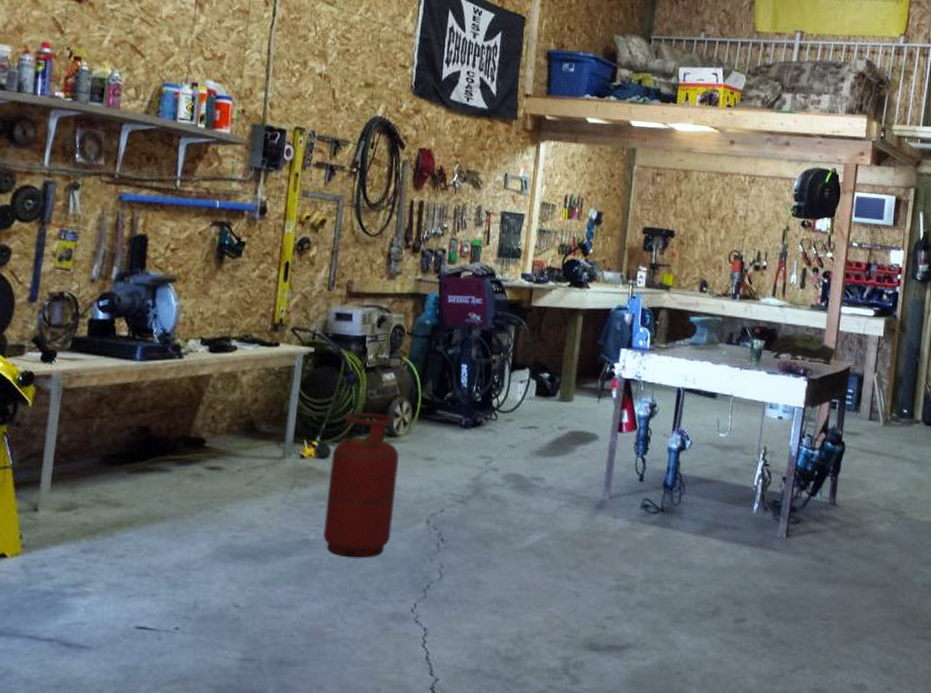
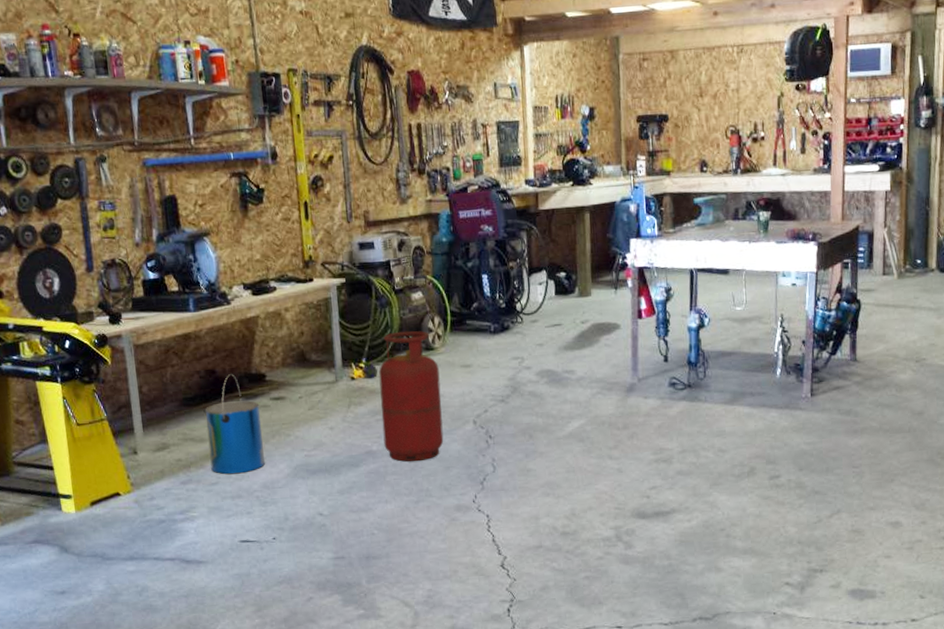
bucket: none [120,434,192,548] -> present [204,374,265,475]
glove: present [769,331,837,365] -> none [776,197,844,228]

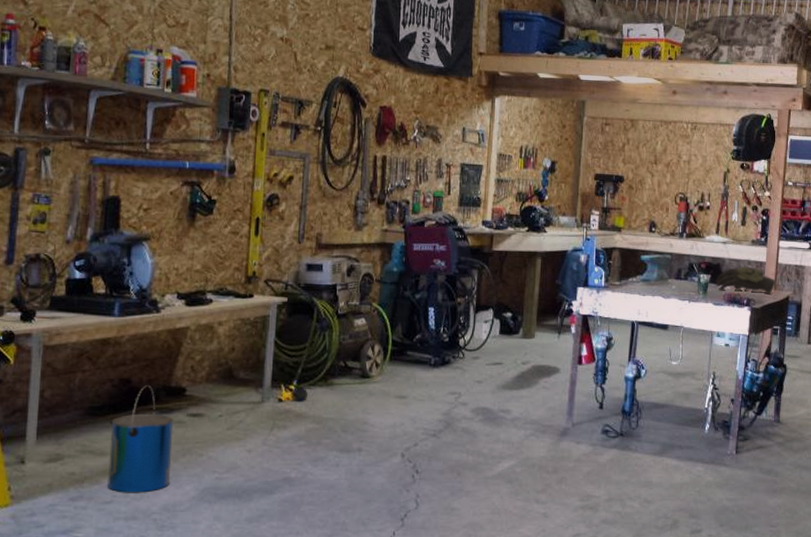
gas cylinder: present [378,330,444,462] -> none [304,356,373,492]
glove: none [776,197,844,228] -> present [715,265,777,295]

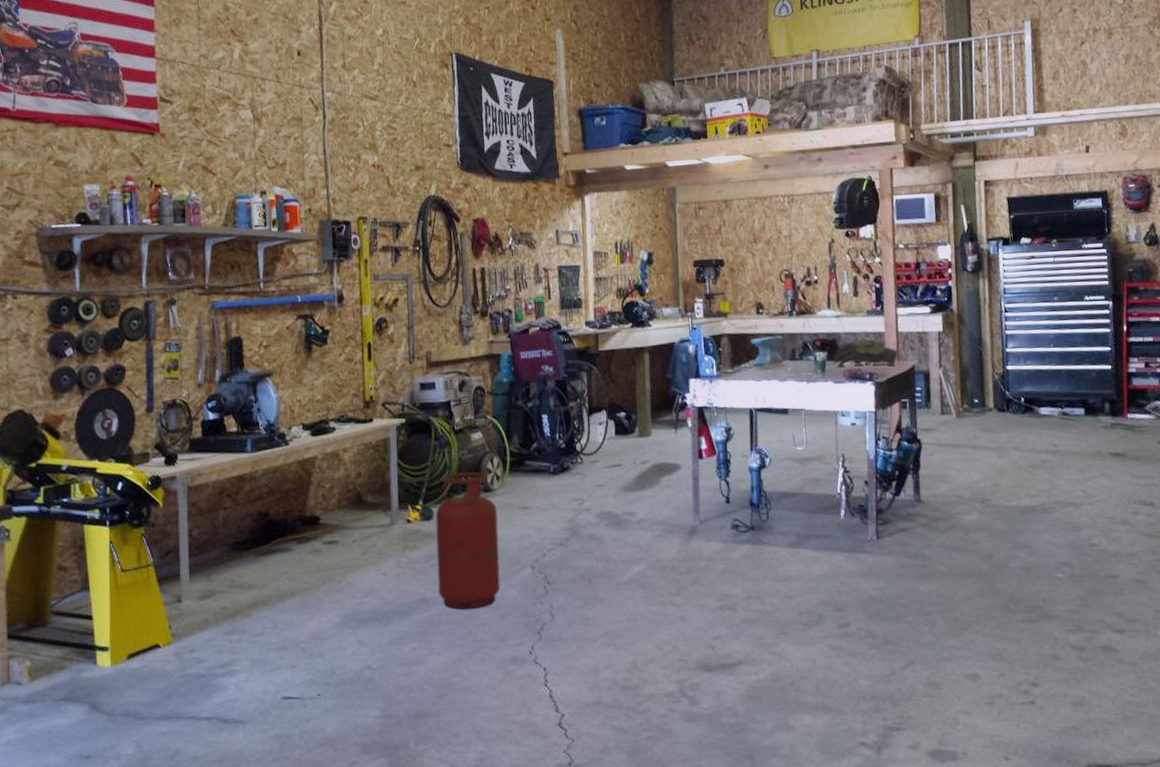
bucket: present [107,385,174,493] -> none [255,517,313,624]
gas cylinder: none [304,356,373,492] -> present [435,471,501,610]

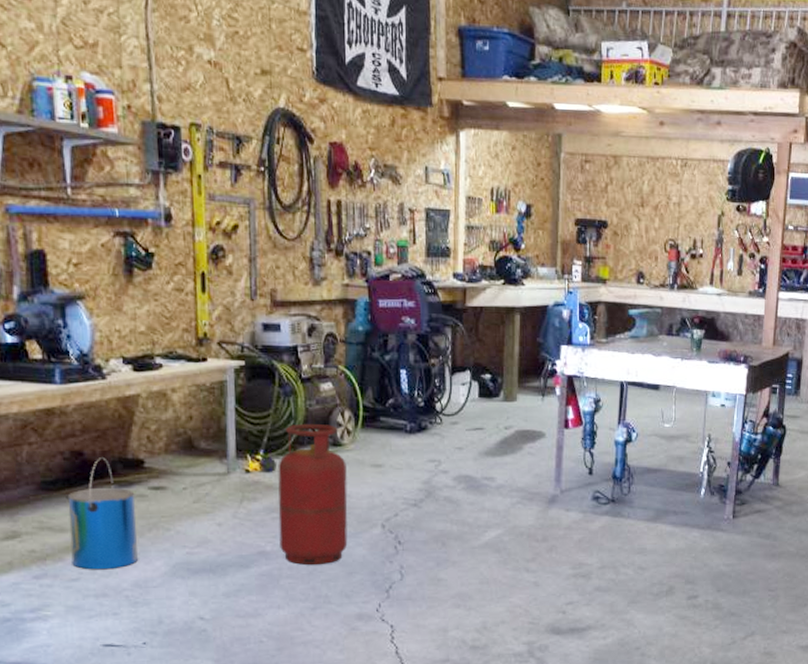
bucket: none [255,517,313,624] -> present [67,458,138,570]
glove: present [832,338,899,368] -> none [709,319,776,351]

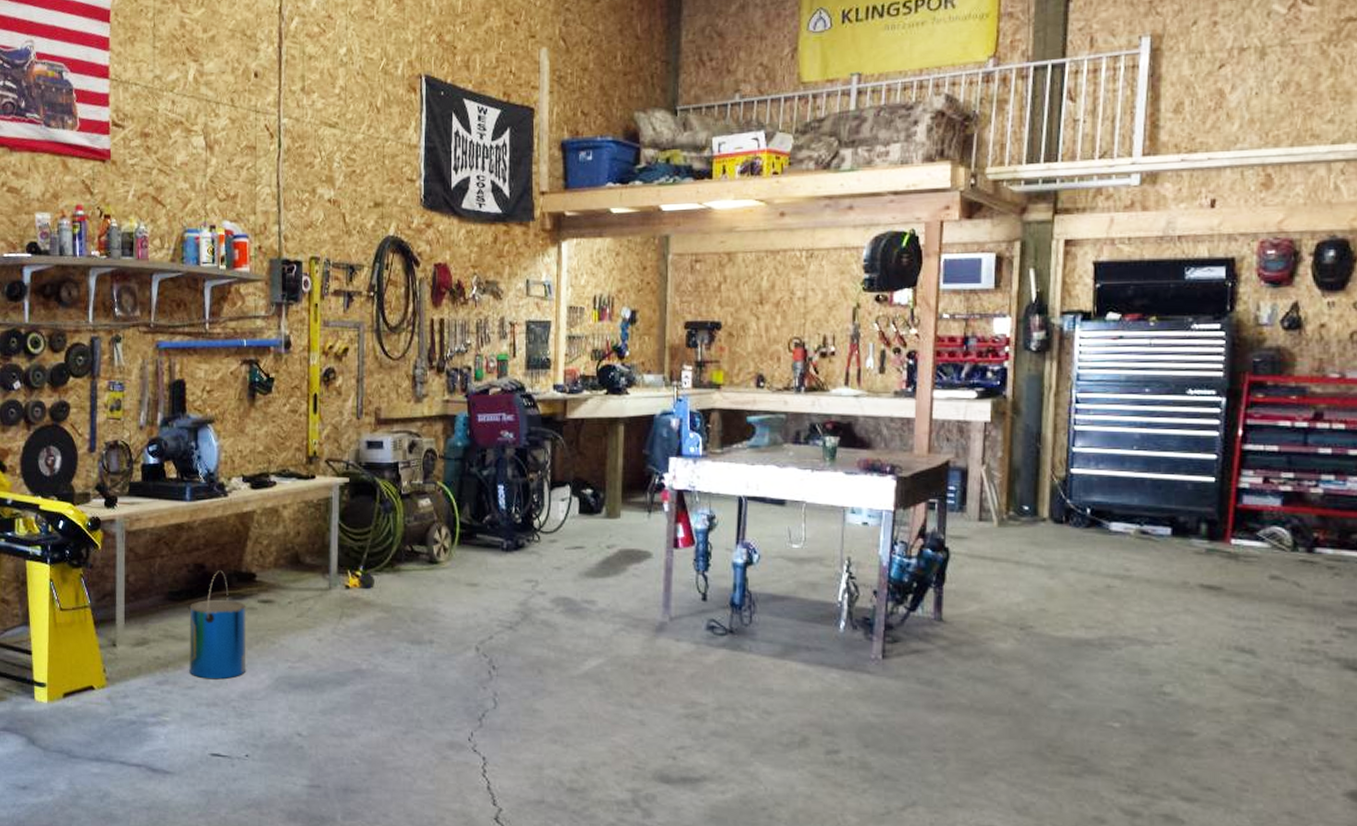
gas cylinder: present [278,423,348,565] -> none [375,540,442,686]

